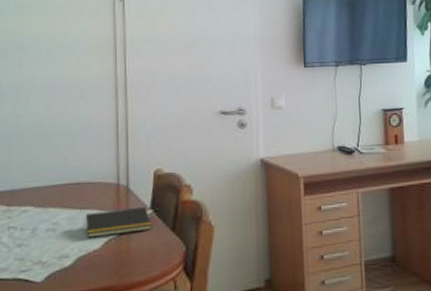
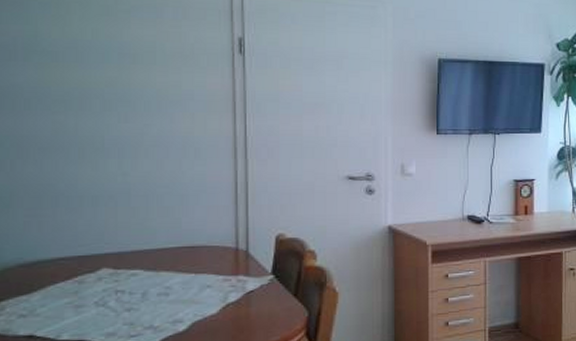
notepad: present [85,206,151,238] -> none [201,271,272,303]

